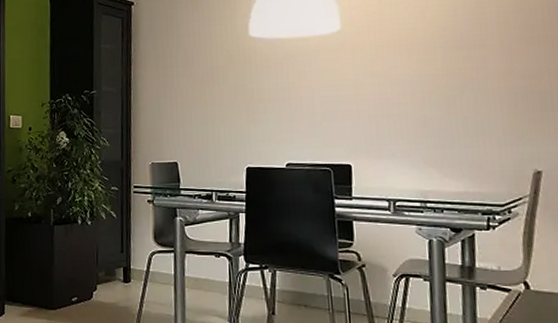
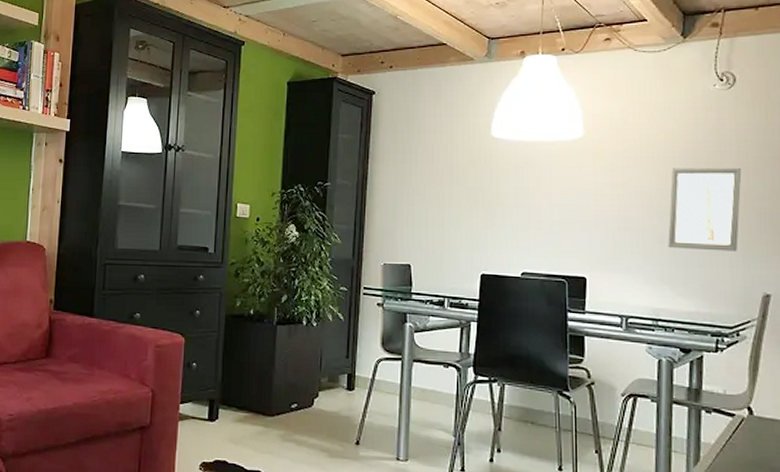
wall art: none [432,48,505,132] -> present [668,167,742,251]

